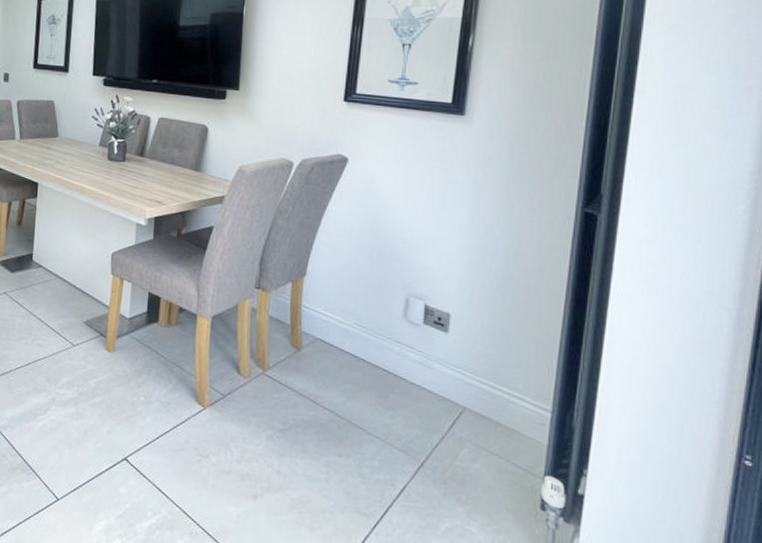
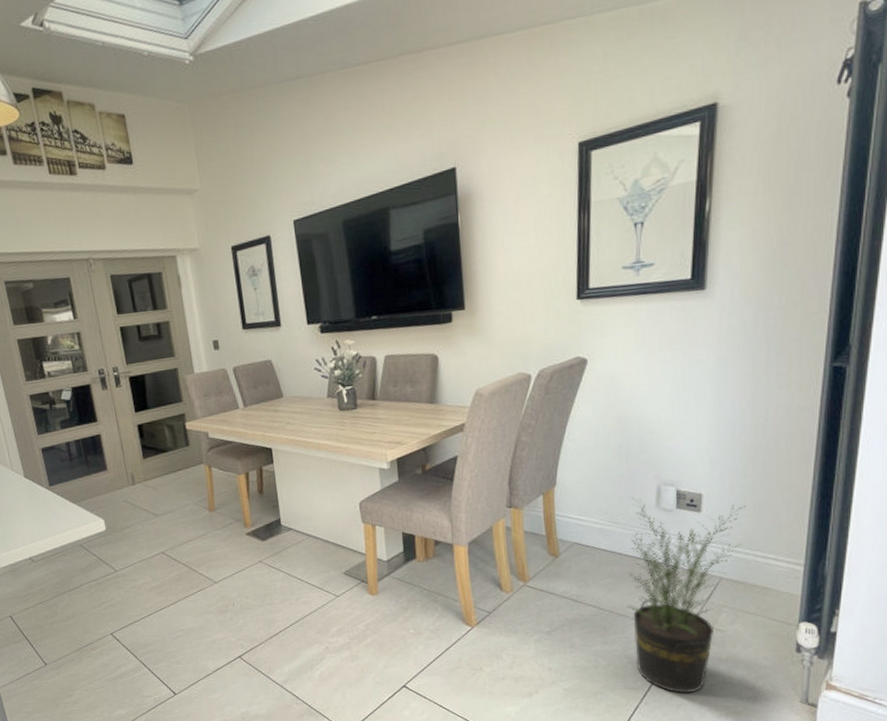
potted plant: none [364,303,494,533] -> present [626,497,746,694]

